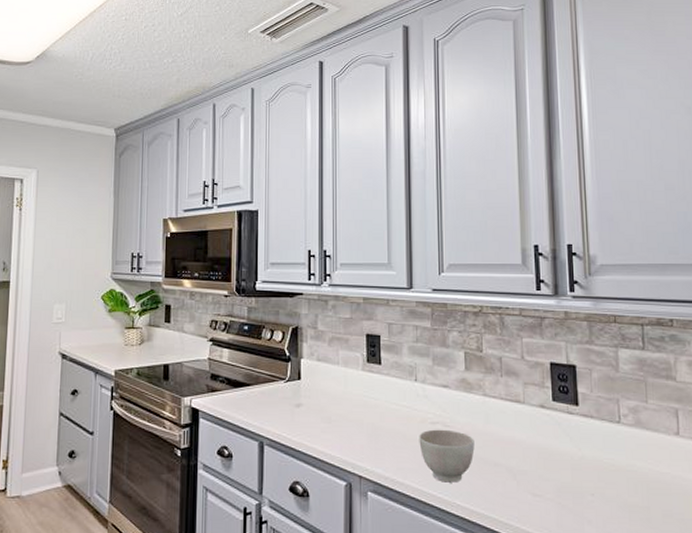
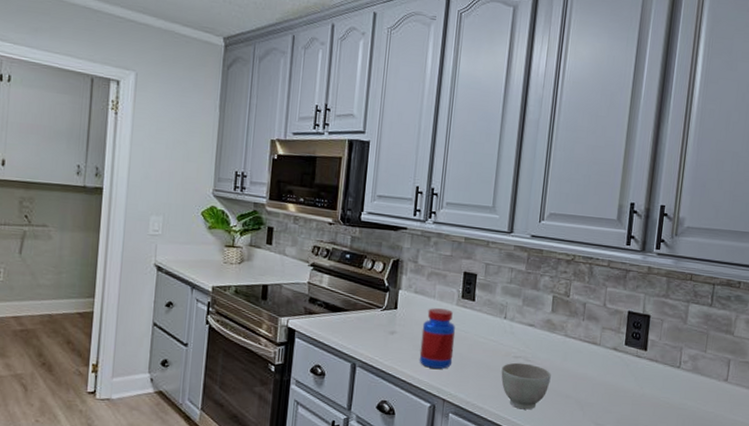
jar: none [329,375,365,442] -> present [419,308,456,369]

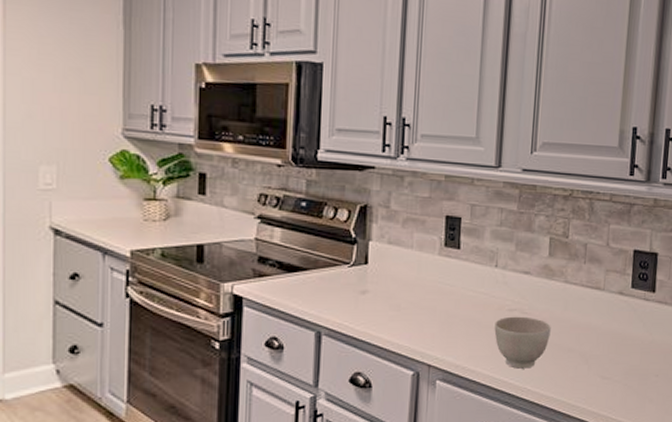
jar: present [419,308,456,369] -> none [397,260,440,330]

